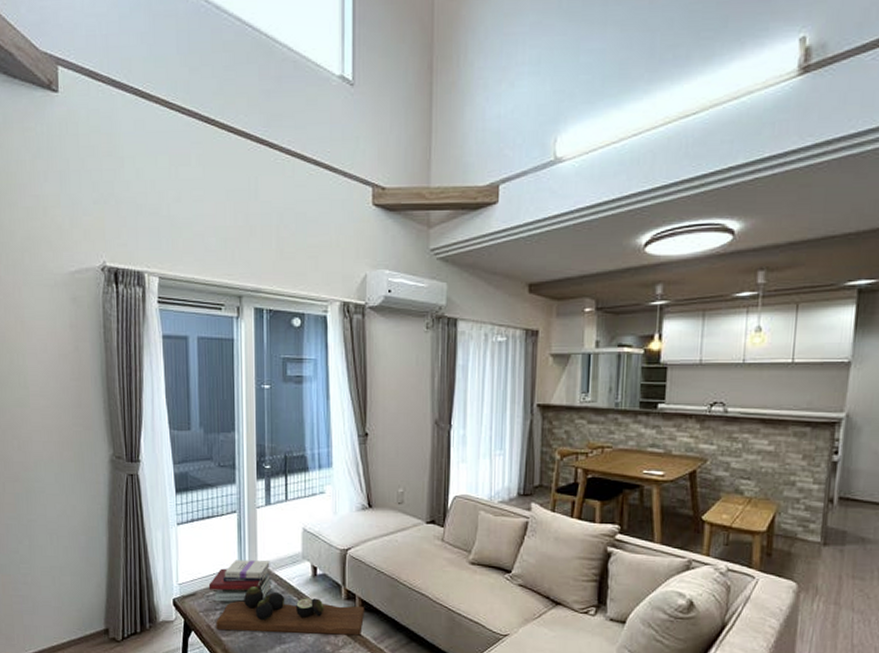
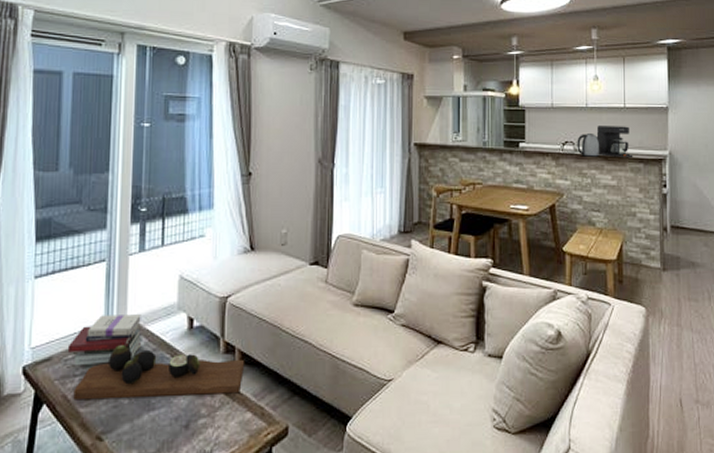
kettle: none [728,392,756,421] -> present [577,132,599,158]
coffee maker: none [753,384,799,421] -> present [596,126,633,158]

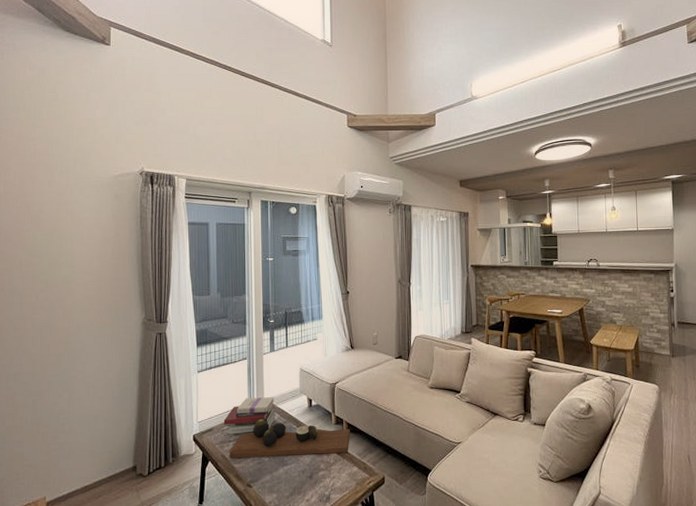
kettle: present [577,132,599,158] -> none [599,251,618,271]
coffee maker: present [596,126,633,158] -> none [615,245,646,271]

